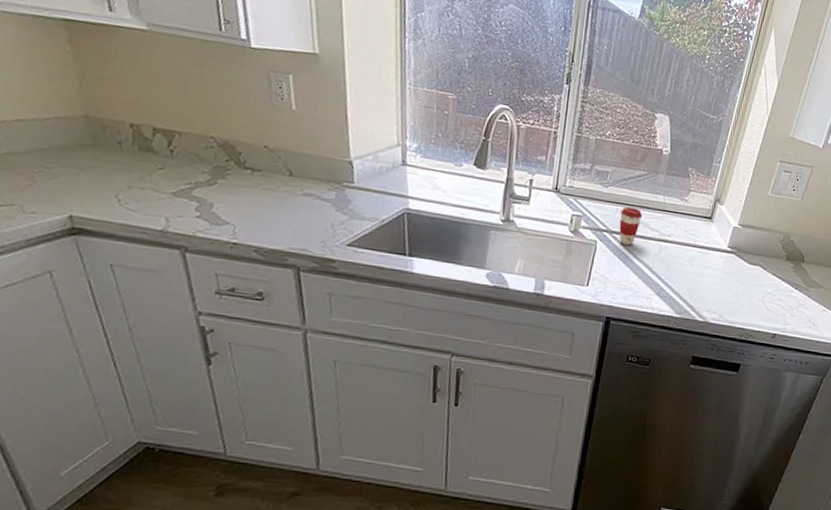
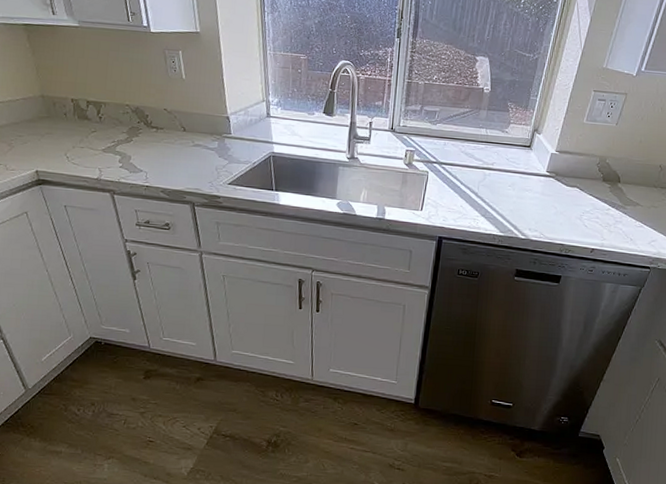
coffee cup: present [619,206,643,246] -> none [447,140,468,175]

